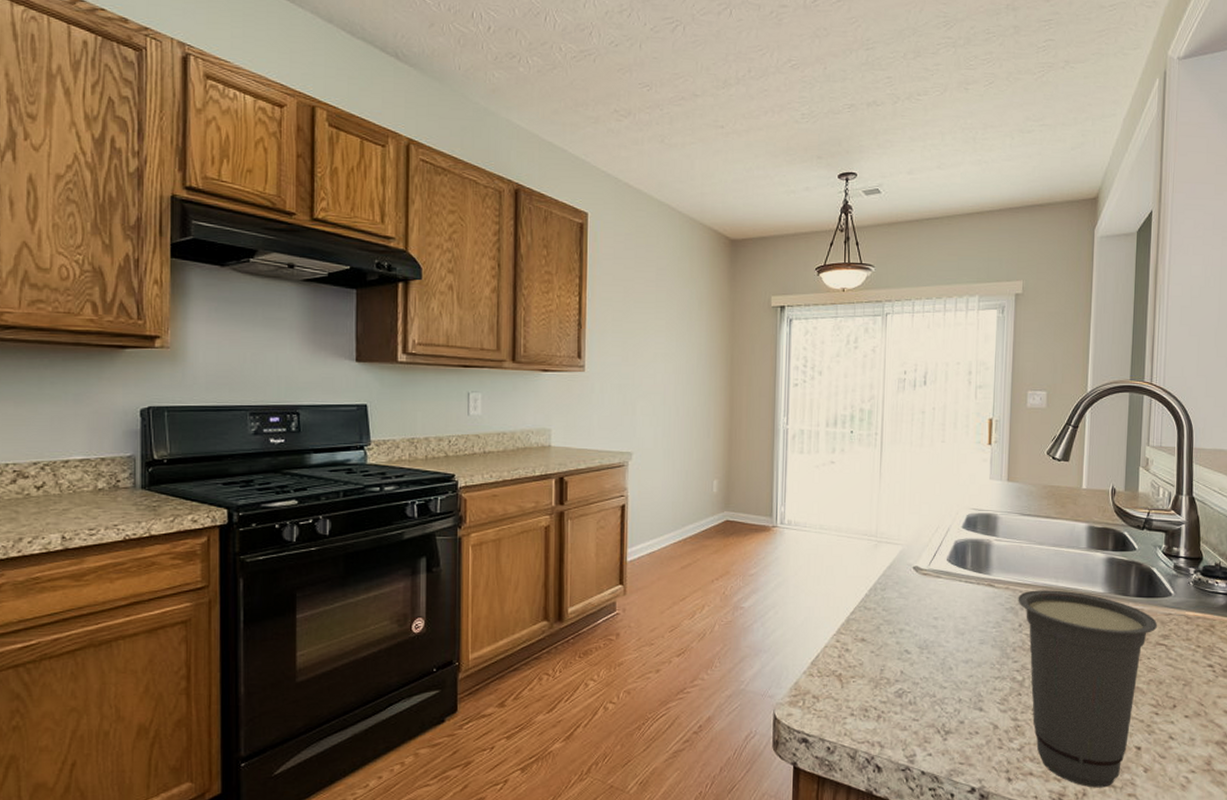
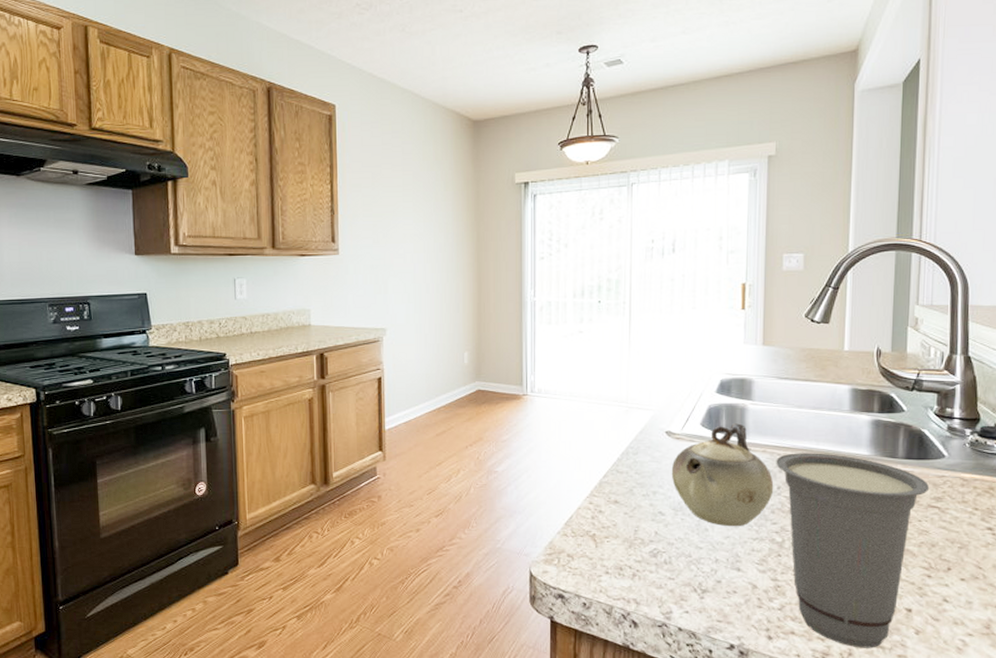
teapot: none [918,559,1016,666] -> present [671,423,774,527]

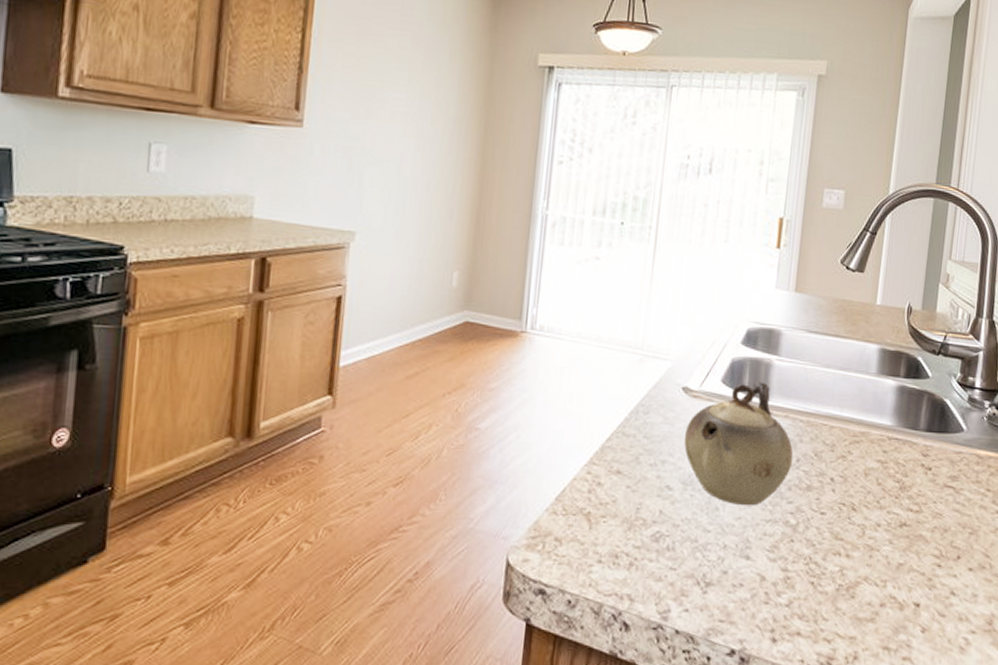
cup: present [776,453,929,648] -> none [797,420,946,650]

